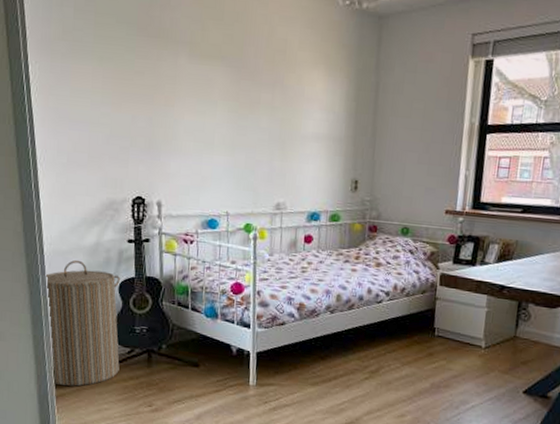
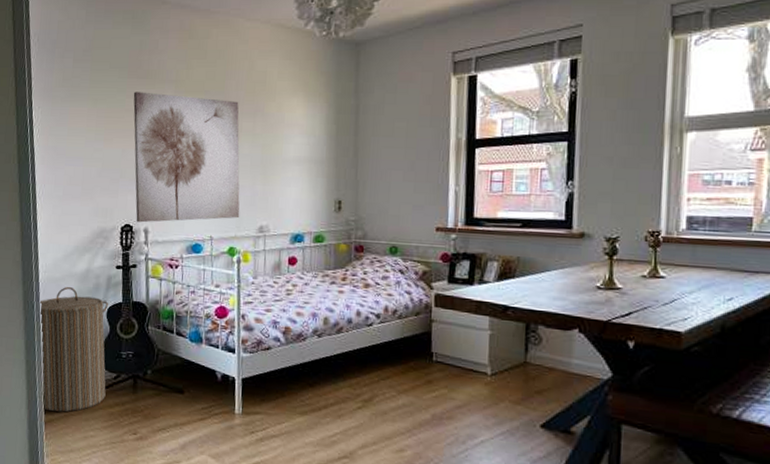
wall art: none [143,51,258,196] -> present [133,92,240,223]

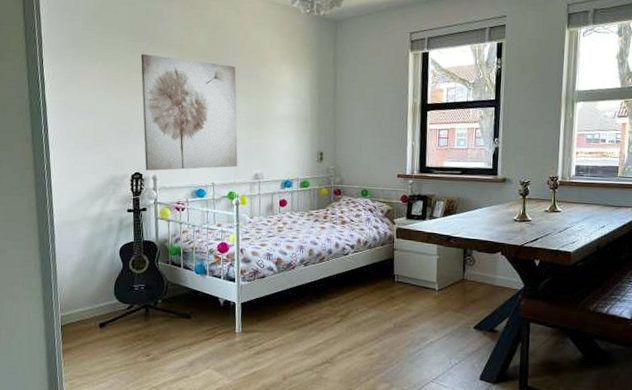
laundry hamper: present [38,286,109,412] -> none [54,228,121,341]

